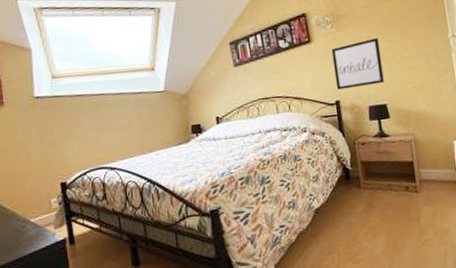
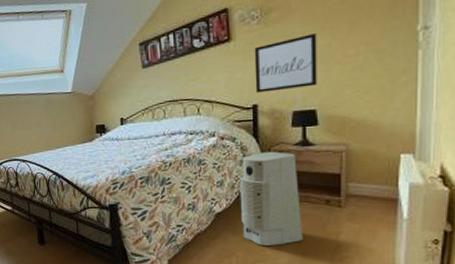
air purifier: none [332,143,392,238] -> present [239,151,303,246]

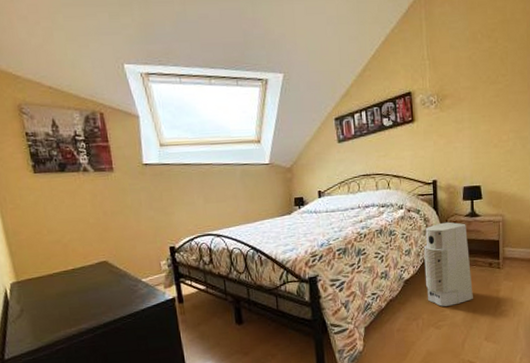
wall art: present [254,33,317,93] -> none [433,120,481,170]

